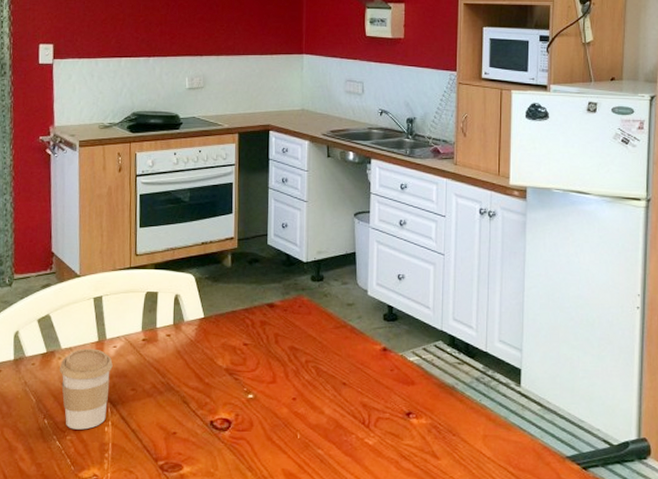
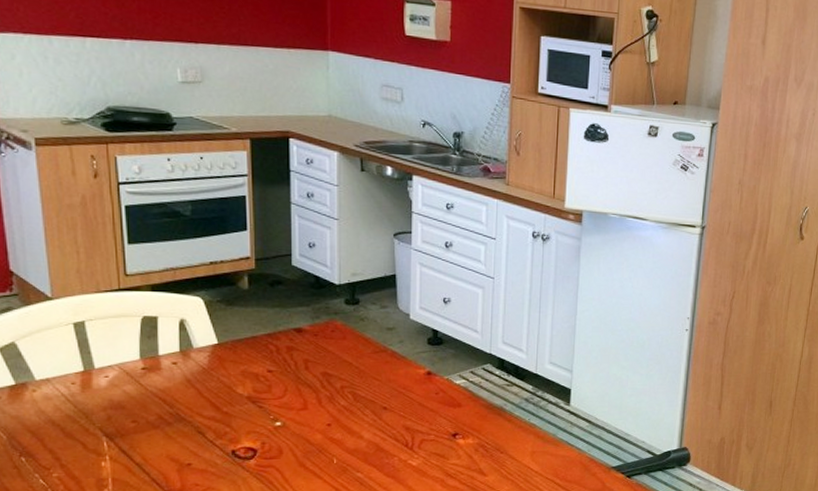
coffee cup: present [60,348,113,430] -> none [35,379,106,466]

